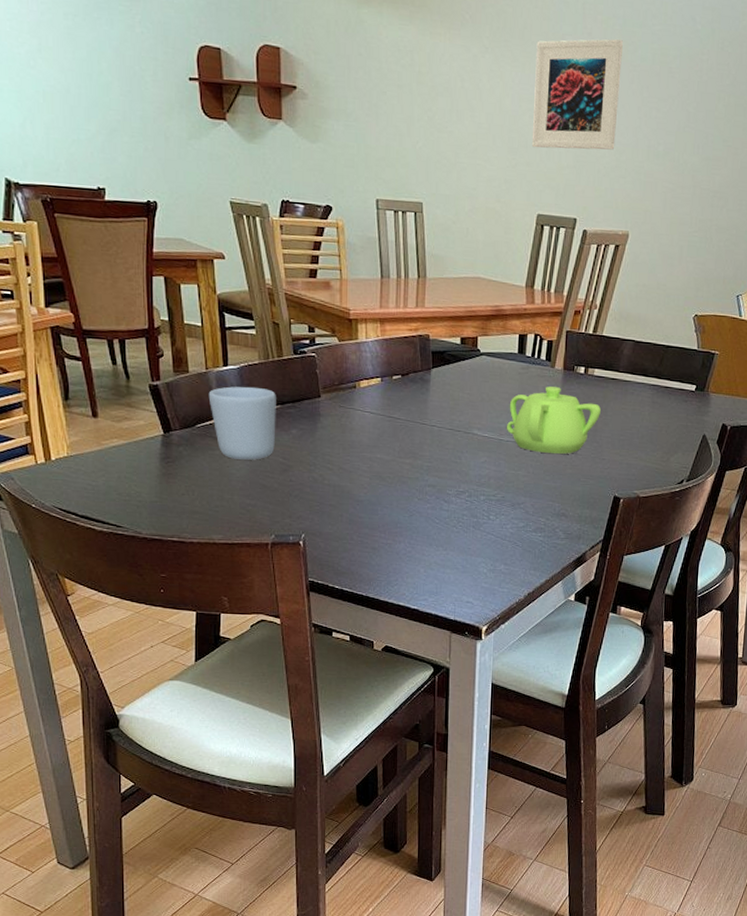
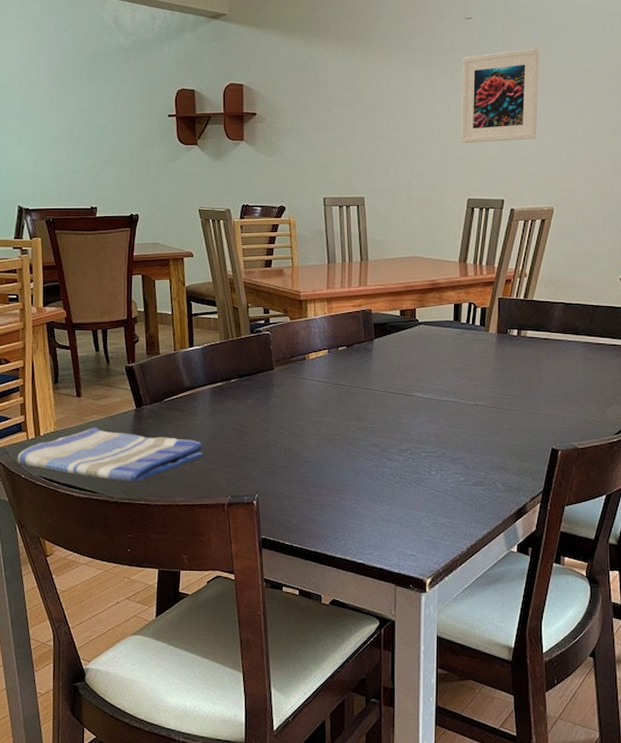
dish towel: none [25,453,243,517] -> present [17,427,204,482]
mug: present [208,386,276,460] -> none [175,363,235,428]
teapot: present [506,386,601,454] -> none [444,349,535,410]

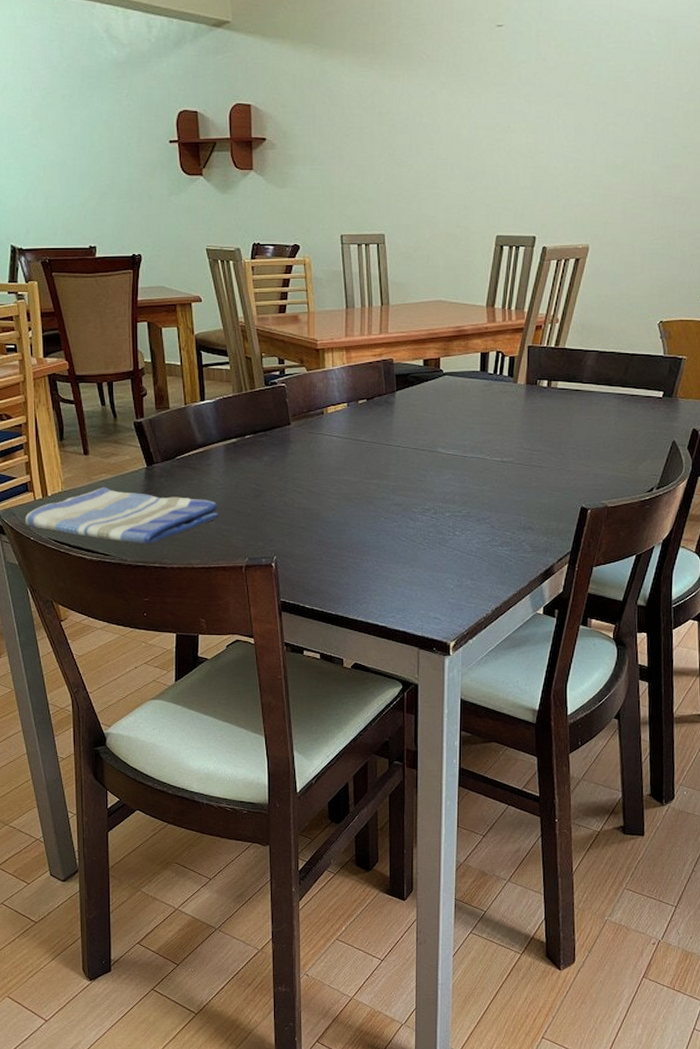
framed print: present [460,48,539,144] -> none [489,60,577,173]

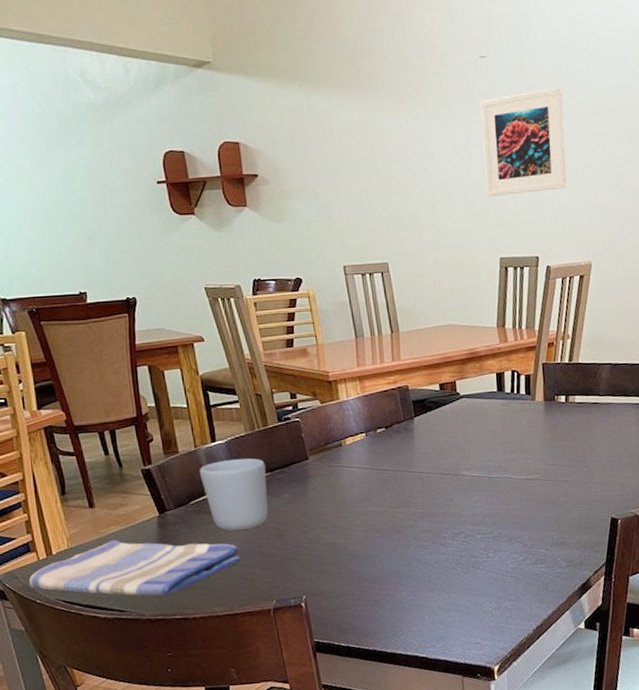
mug: none [187,418,249,487] -> present [199,458,268,531]
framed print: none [489,60,577,173] -> present [480,87,567,197]

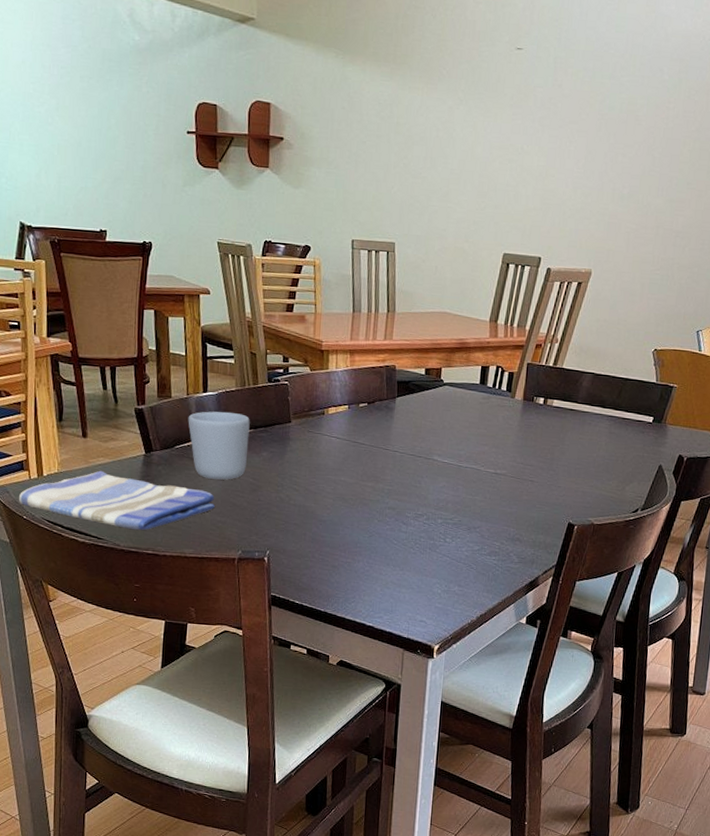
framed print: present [480,87,567,197] -> none [500,89,592,193]

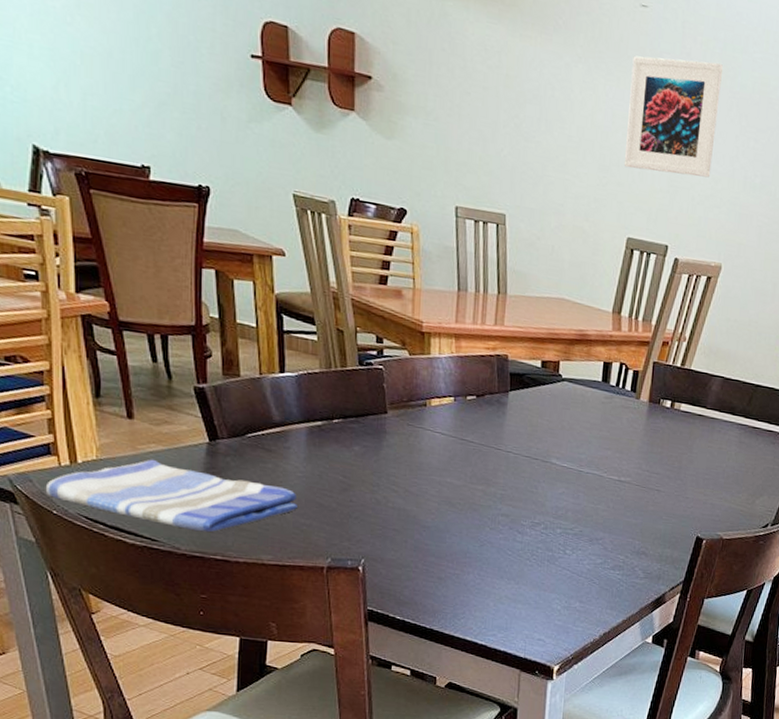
mug: present [188,411,250,480] -> none [261,395,338,477]
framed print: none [500,89,592,193] -> present [623,55,723,178]

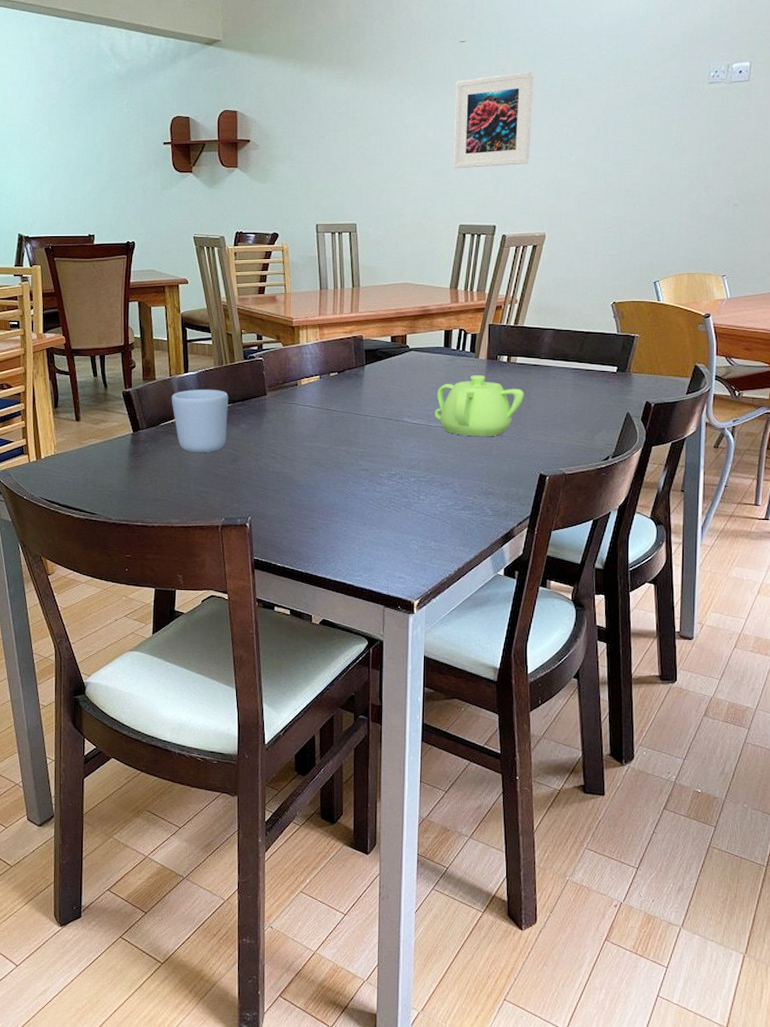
dish towel: present [45,459,297,532] -> none [19,450,198,504]
mug: none [261,395,338,477] -> present [171,389,228,452]
teapot: none [586,418,686,490] -> present [434,375,524,436]

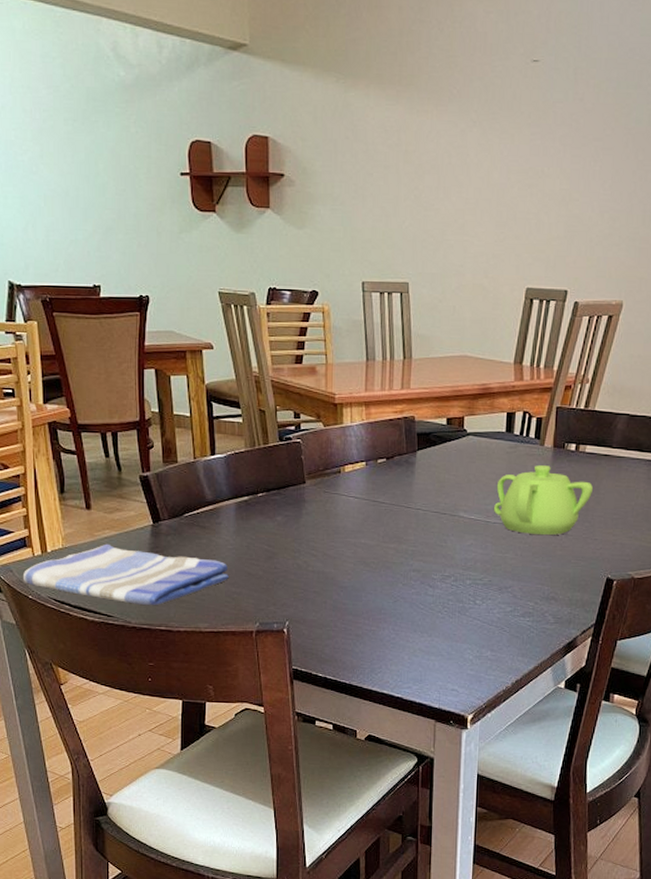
dish towel: none [19,450,198,504] -> present [22,543,229,606]
mug: present [171,389,228,452] -> none [196,474,262,548]
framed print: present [453,71,534,169] -> none [520,102,617,220]

